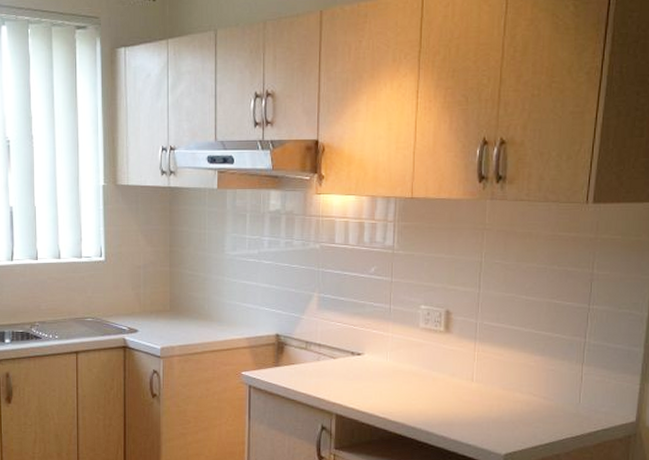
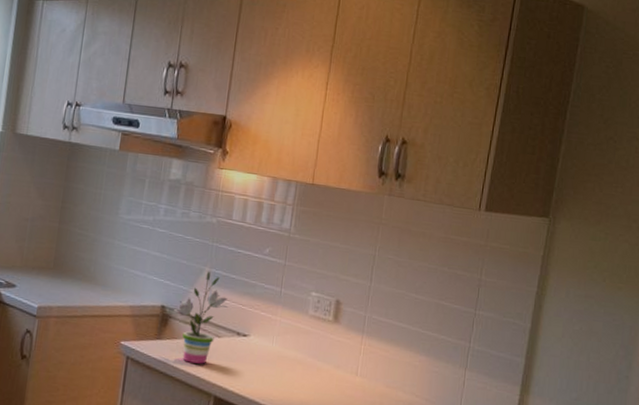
potted plant: none [286,296,340,385] -> present [172,271,228,364]

